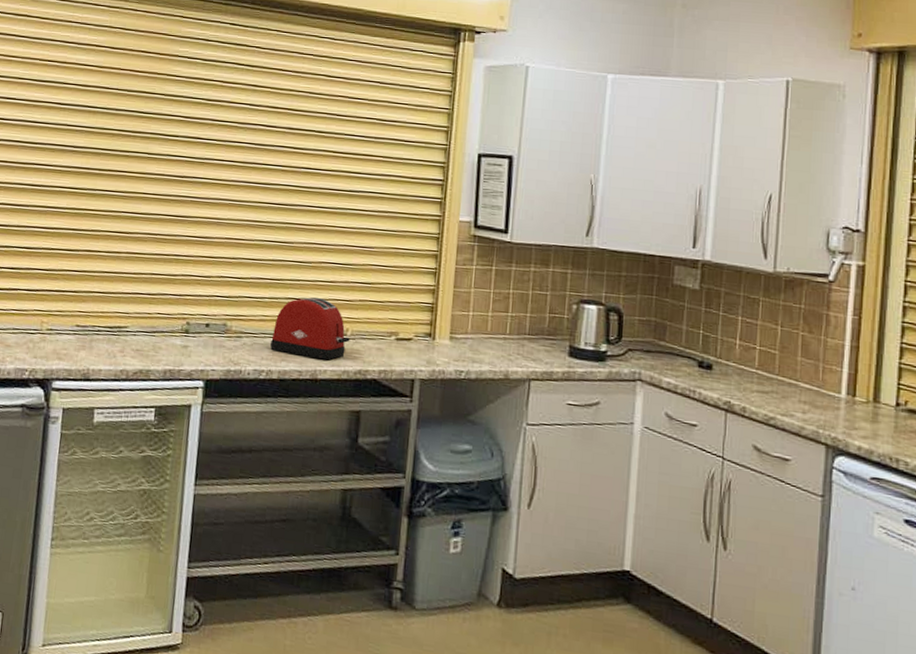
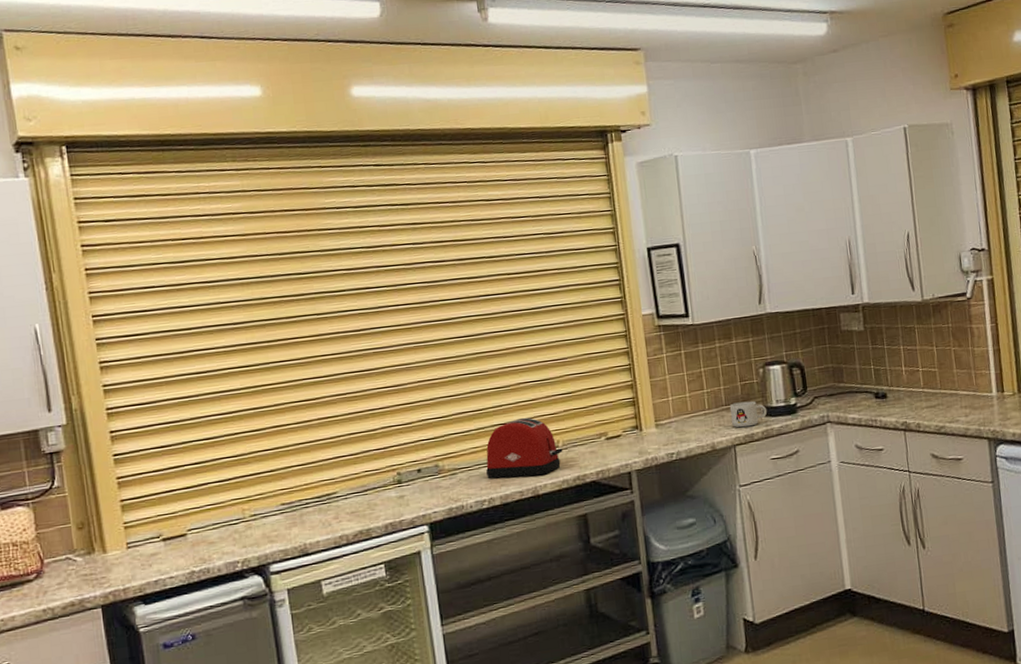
mug: none [531,334,573,364] -> present [729,401,768,428]

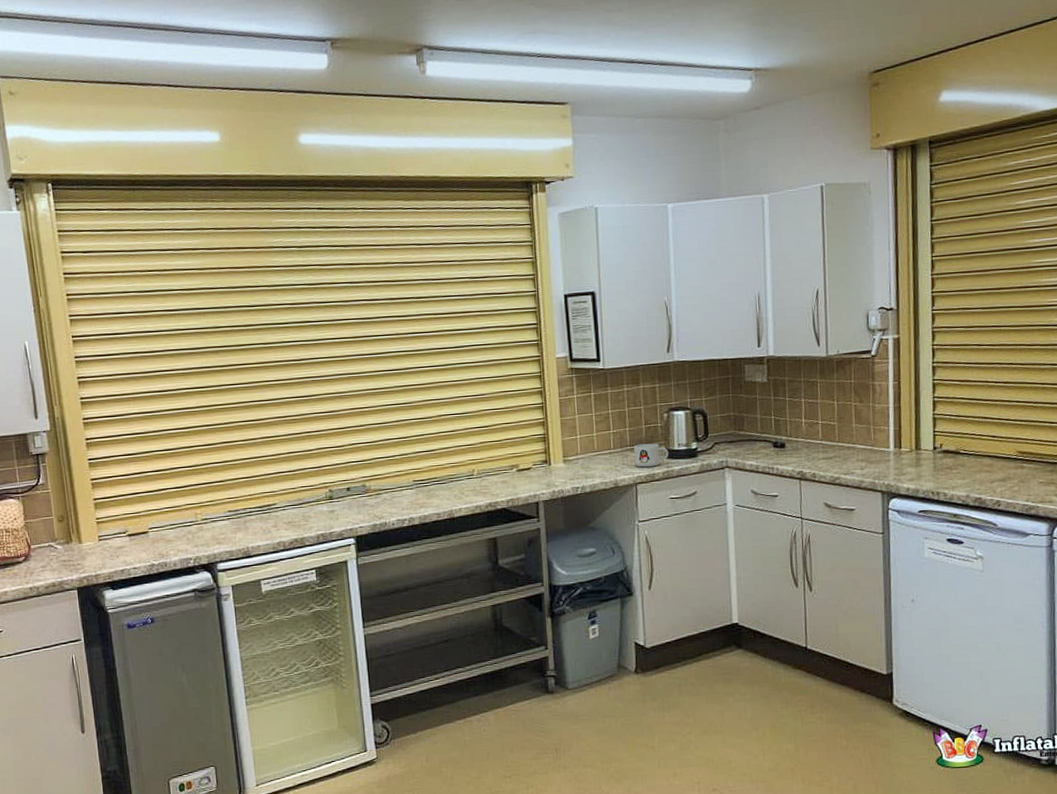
toaster: present [486,418,563,479] -> none [408,447,478,501]

